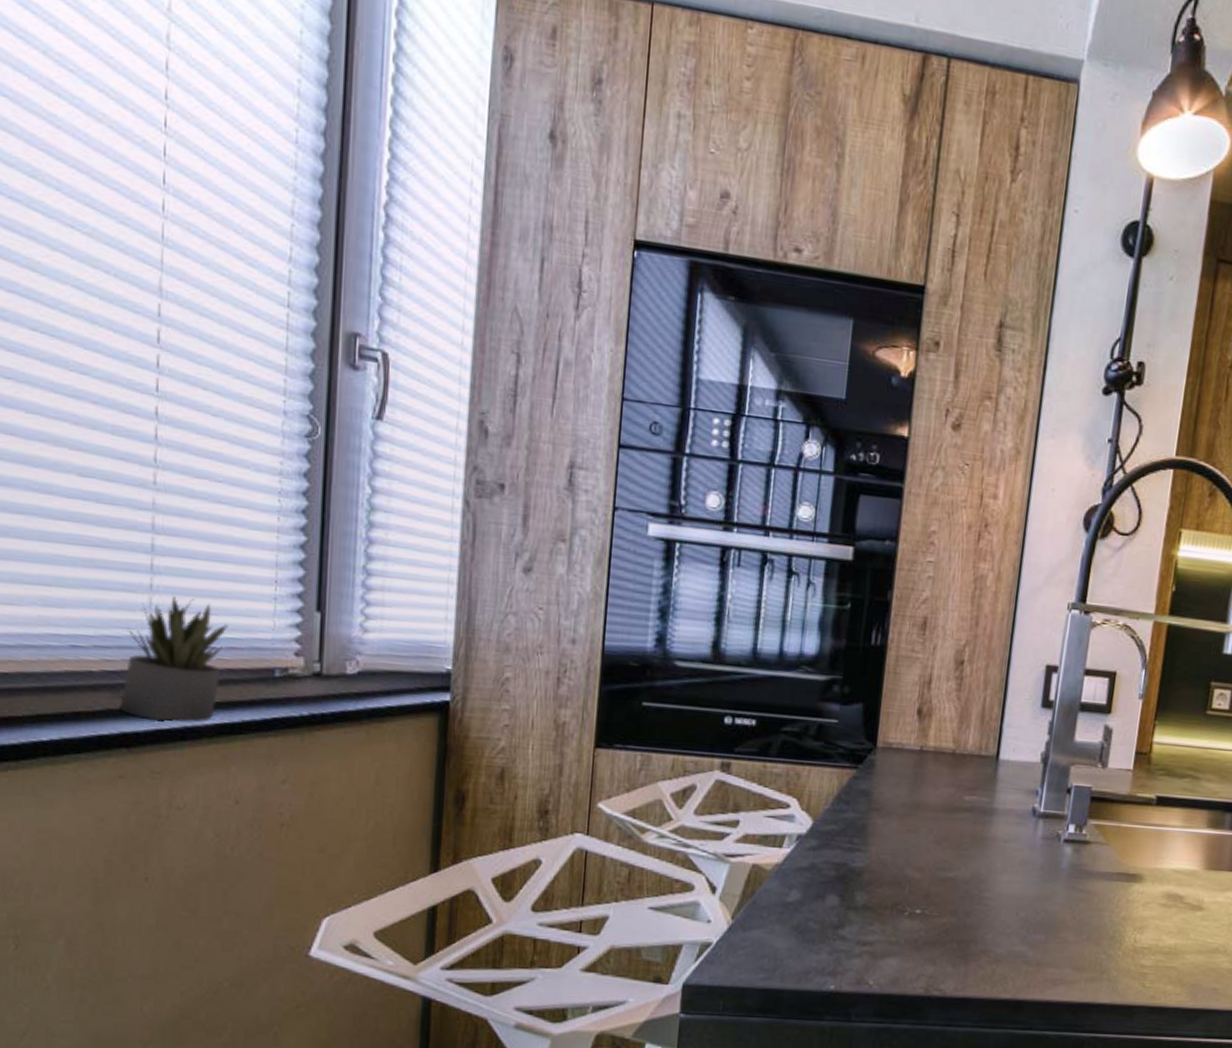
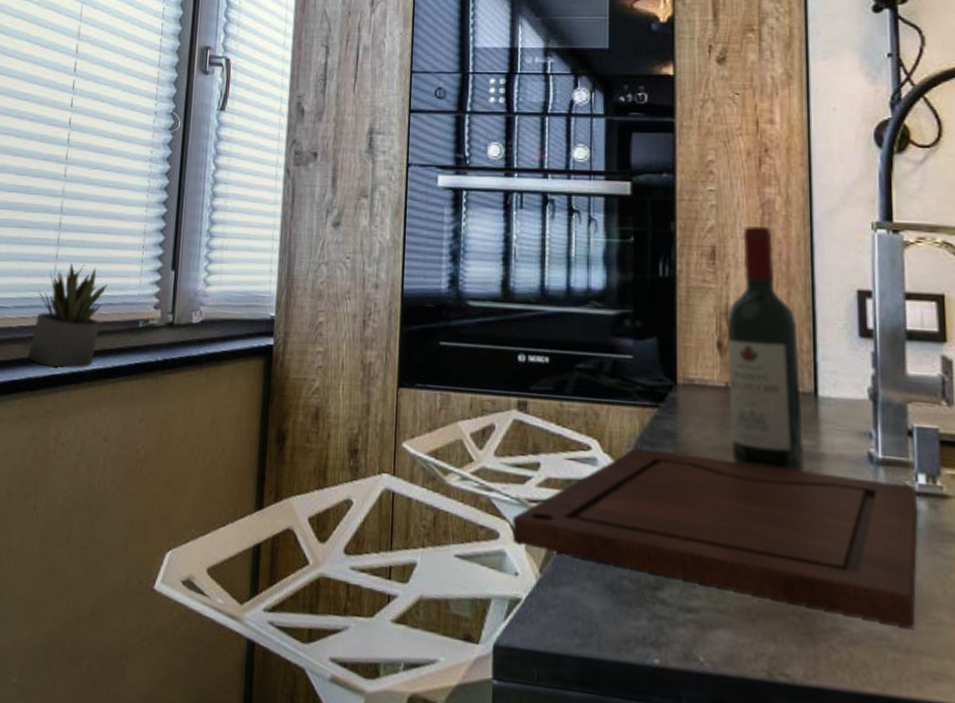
cutting board: none [707,804,1066,946] -> present [512,447,918,627]
wine bottle: none [918,599,991,825] -> present [726,225,805,473]

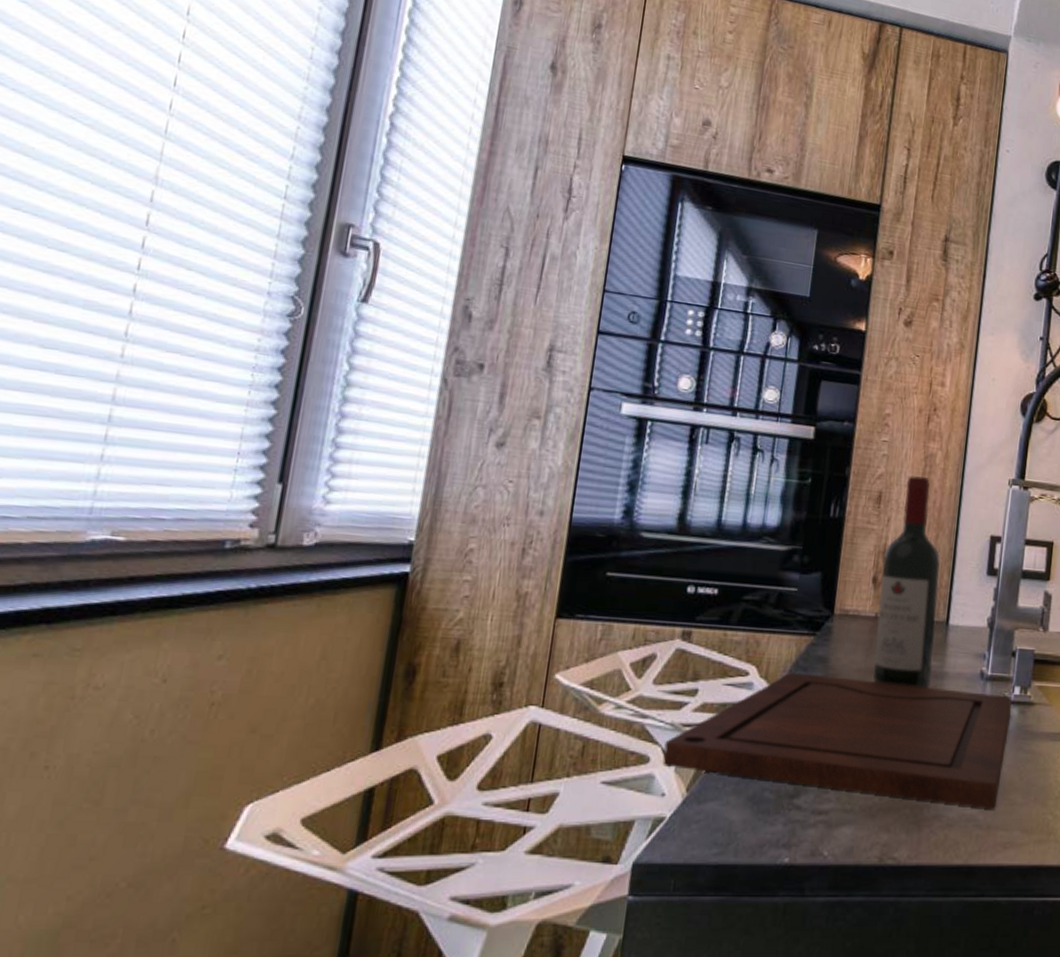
succulent plant: present [28,263,108,370] -> none [46,466,181,598]

